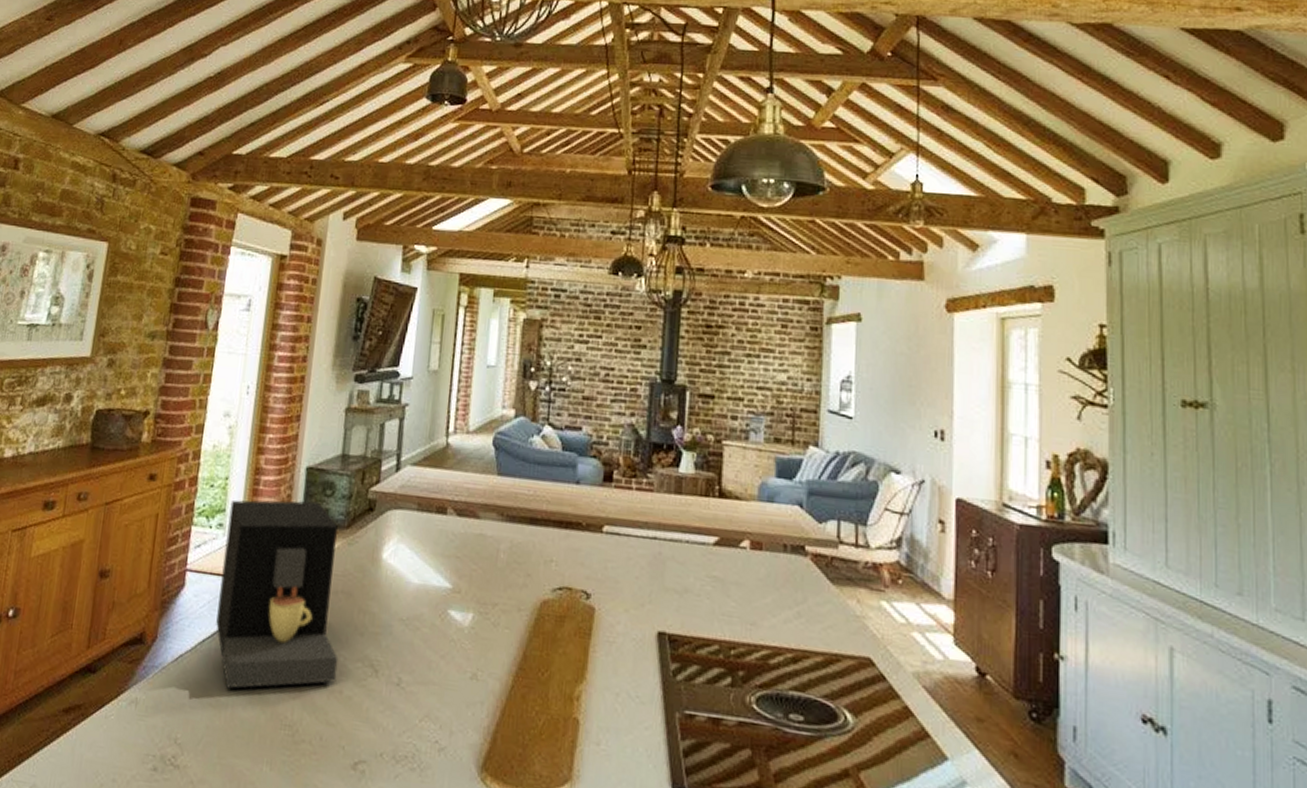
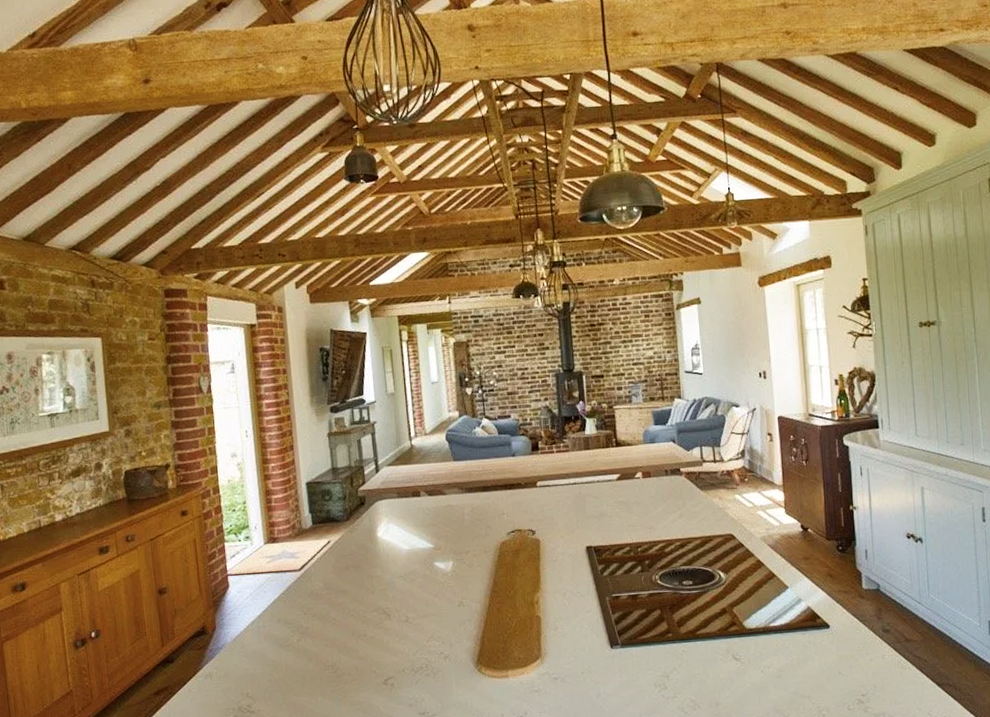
coffee maker: present [216,500,339,689] -> none [252,506,360,651]

